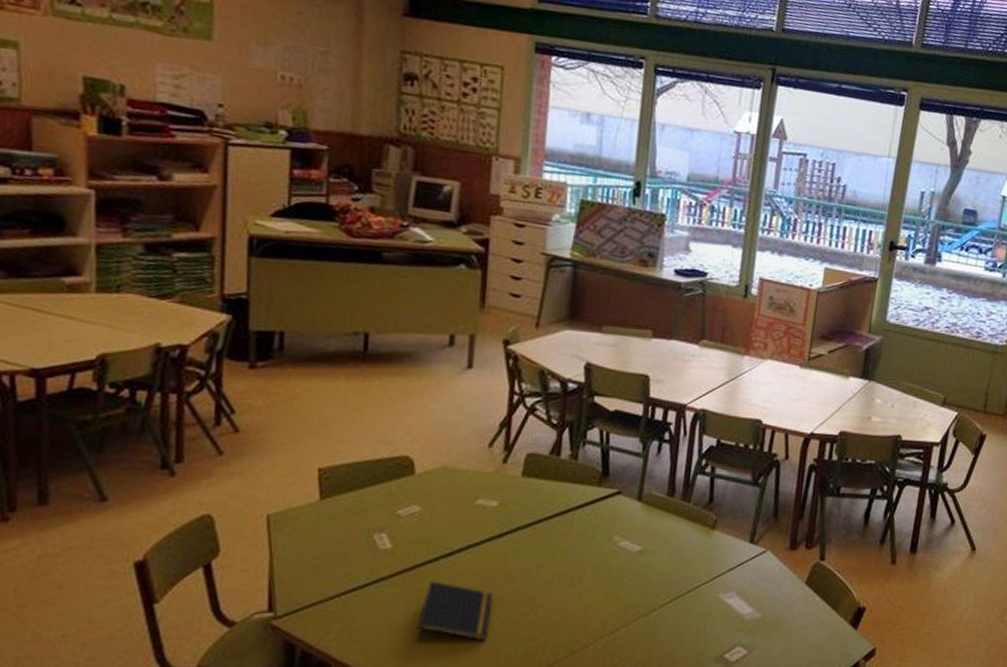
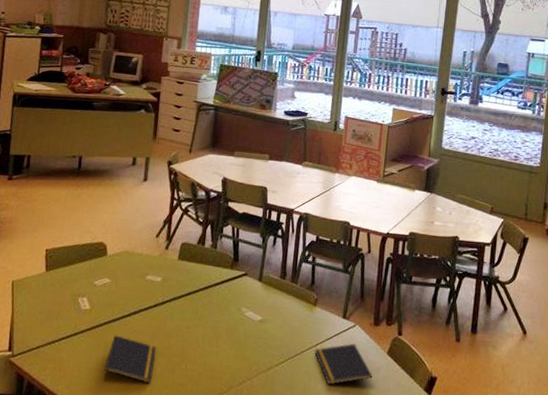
notepad: none [712,573,786,626] -> present [315,343,373,385]

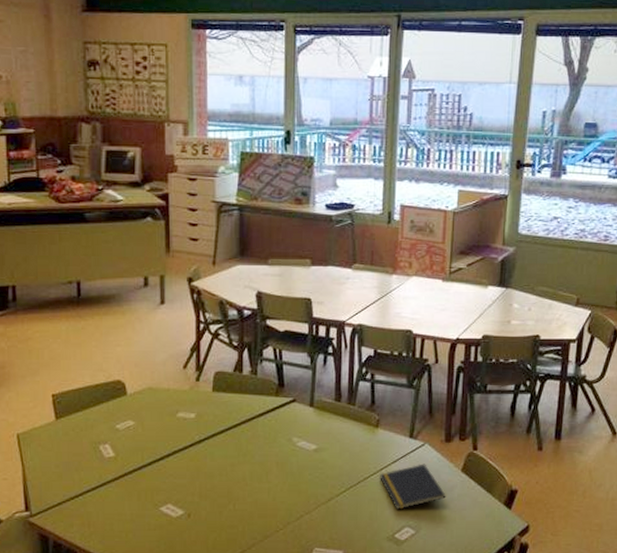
notepad: present [103,335,157,383] -> none [139,482,198,532]

